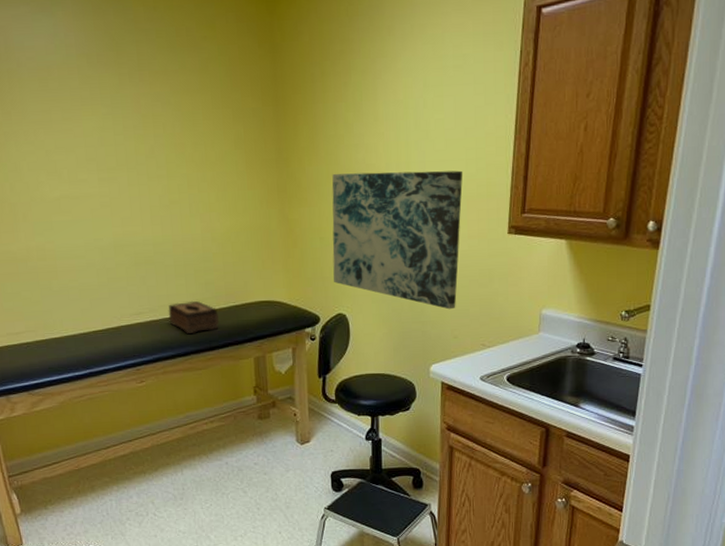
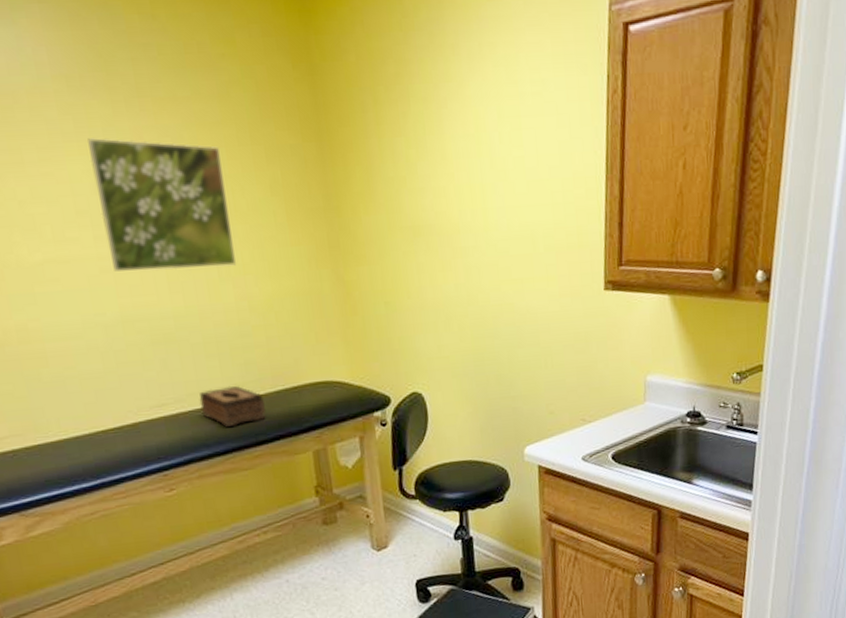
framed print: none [99,102,204,207] -> present [88,138,236,272]
wall art: present [332,170,463,310] -> none [395,217,550,381]

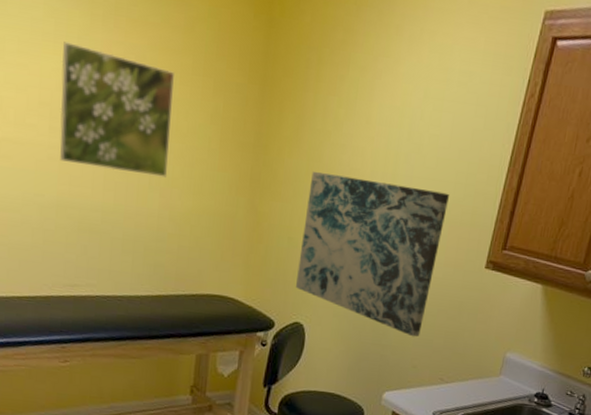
tissue box: present [199,385,266,427] -> none [107,280,164,318]
wall art: none [395,217,550,381] -> present [296,171,449,338]

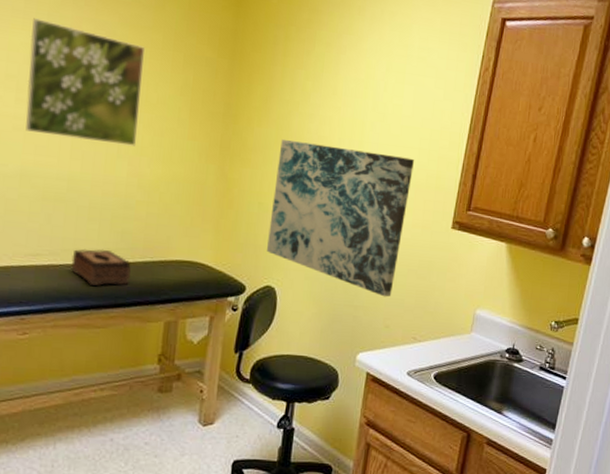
tissue box: none [107,280,164,318] -> present [71,248,131,286]

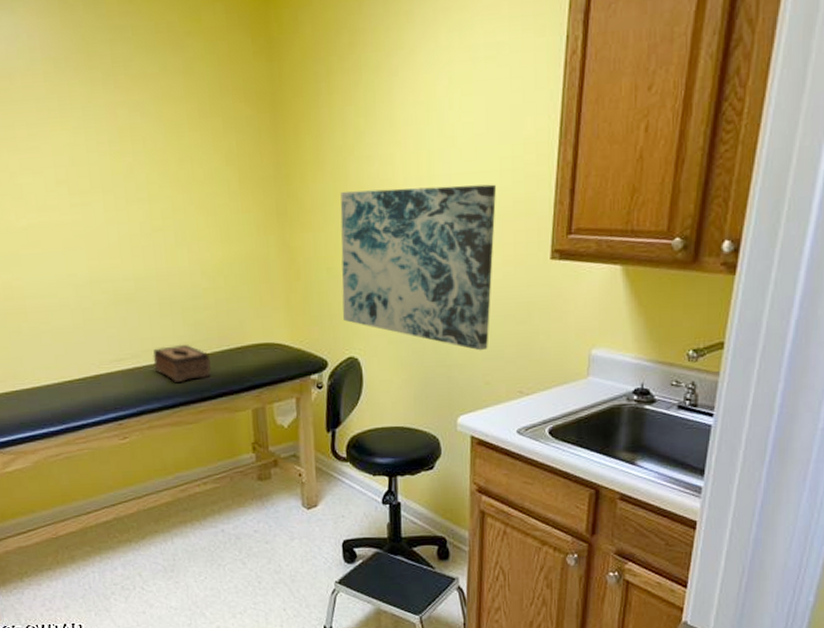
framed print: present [25,18,145,146] -> none [69,114,191,236]

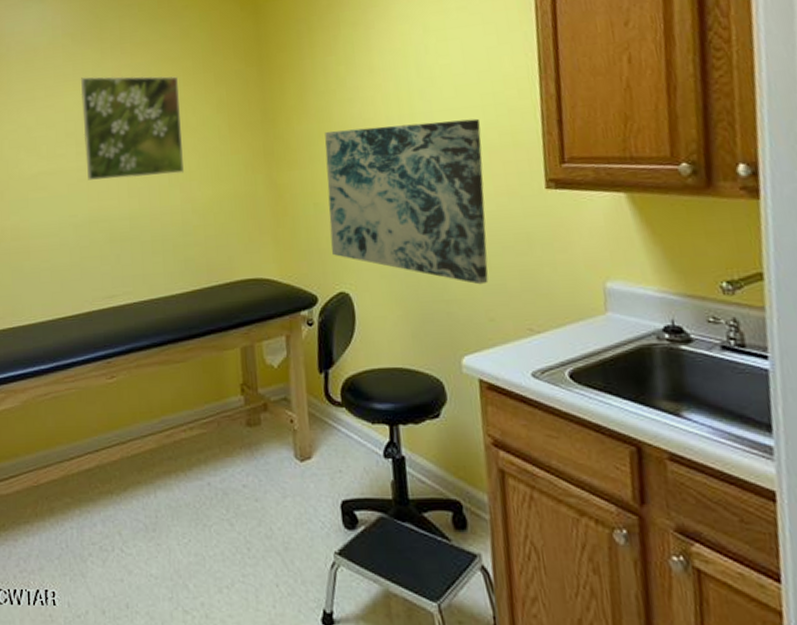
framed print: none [69,114,191,236] -> present [81,76,184,180]
tissue box: present [153,344,211,382] -> none [143,280,200,319]

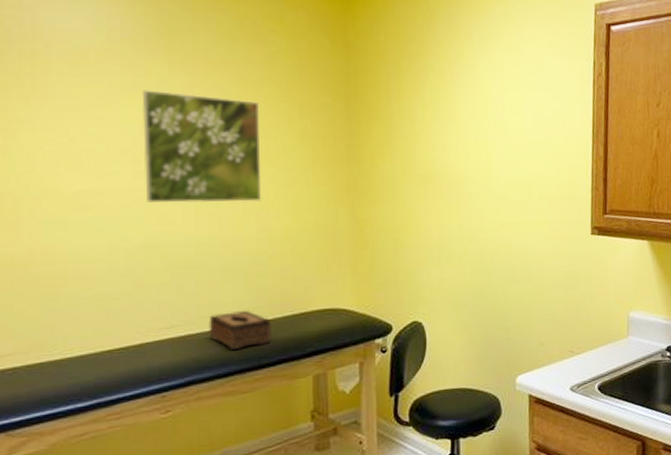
tissue box: none [143,280,200,319] -> present [208,310,271,350]
wall art: present [325,118,489,285] -> none [407,171,544,314]

